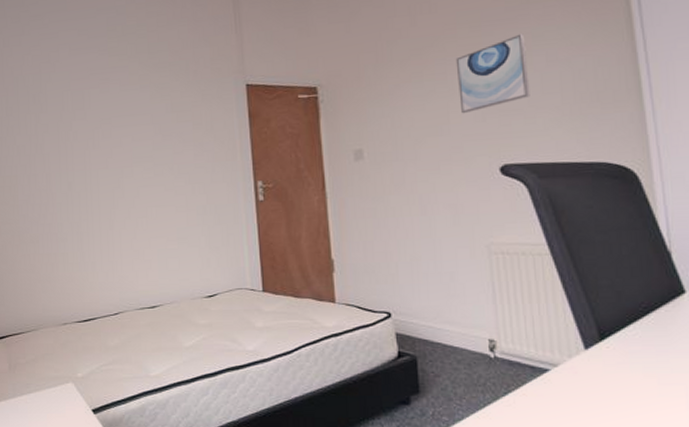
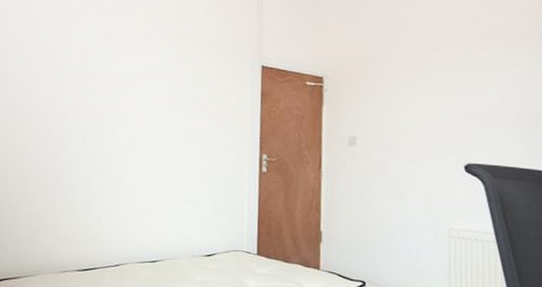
wall art: present [455,33,530,114] -> none [438,56,494,117]

